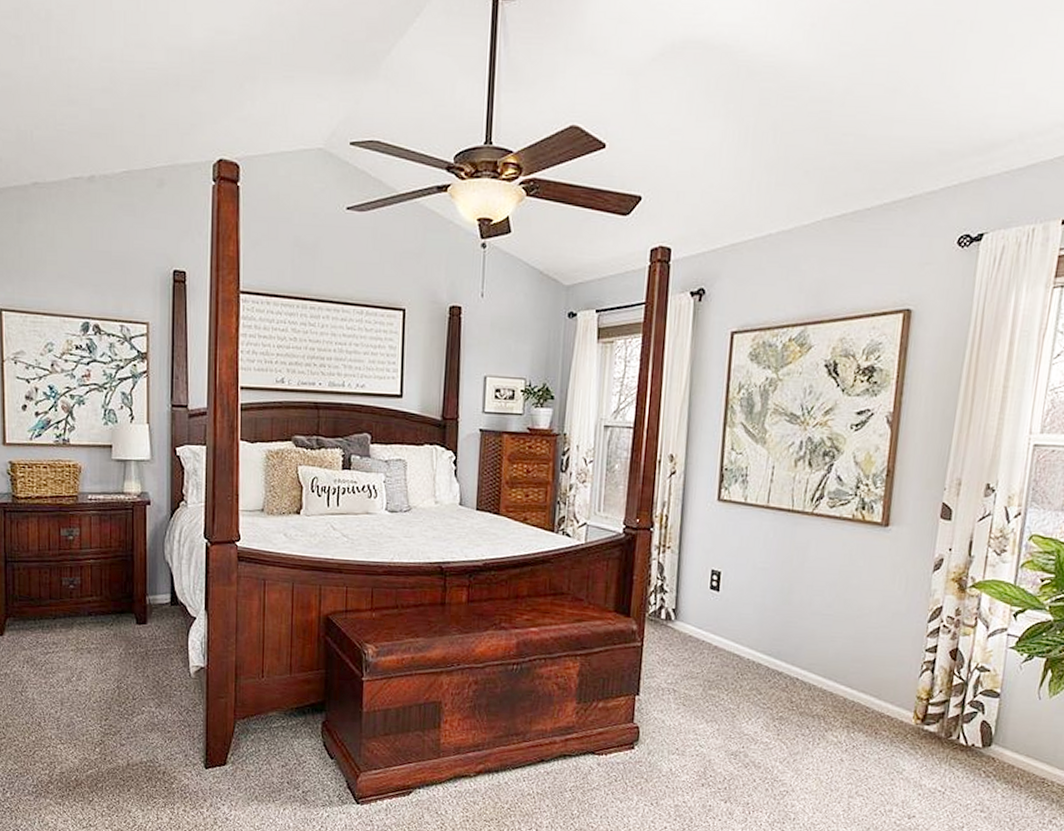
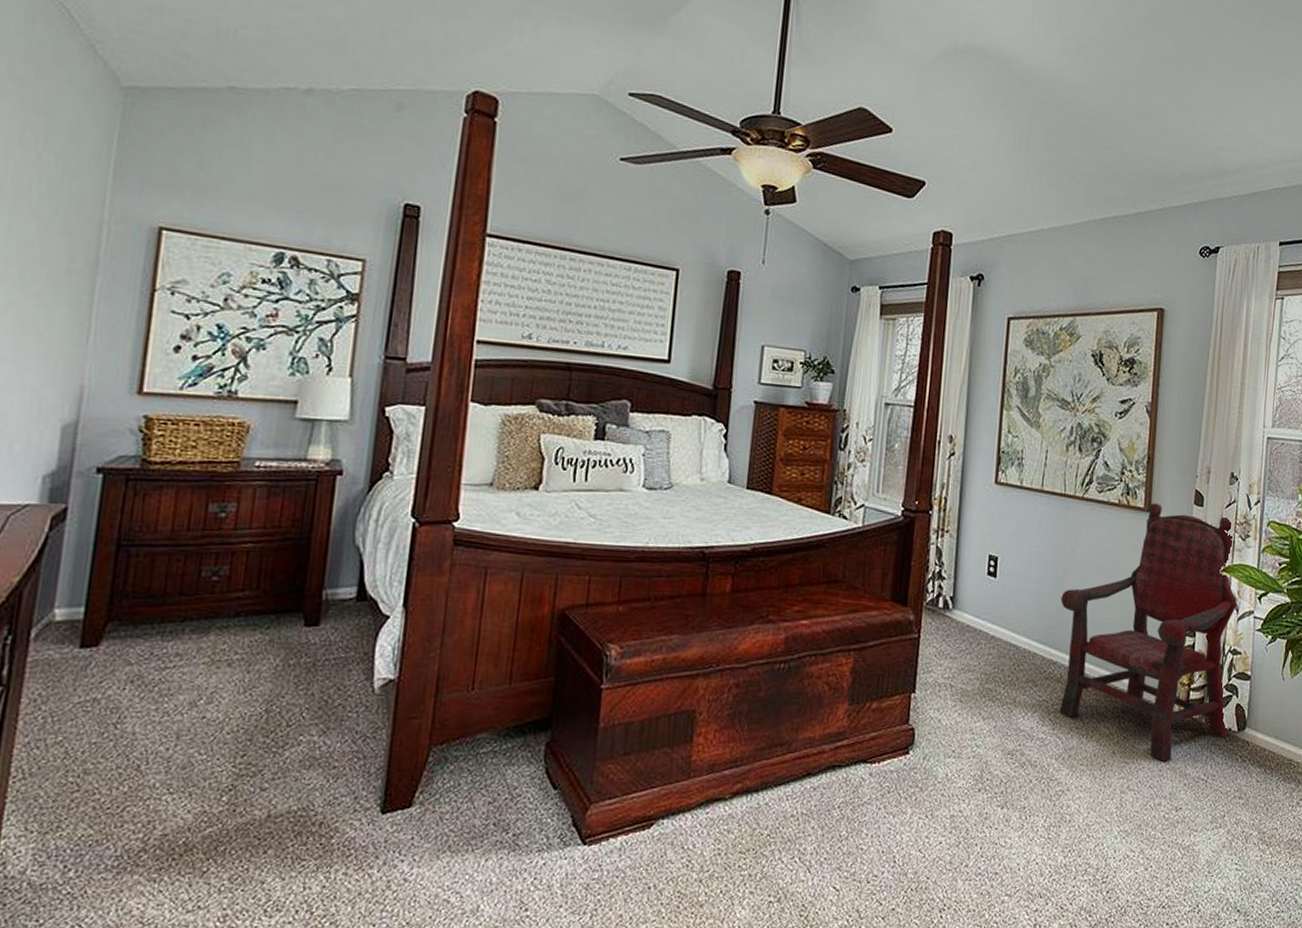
armchair: none [784,517,988,772] -> present [1059,502,1237,761]

